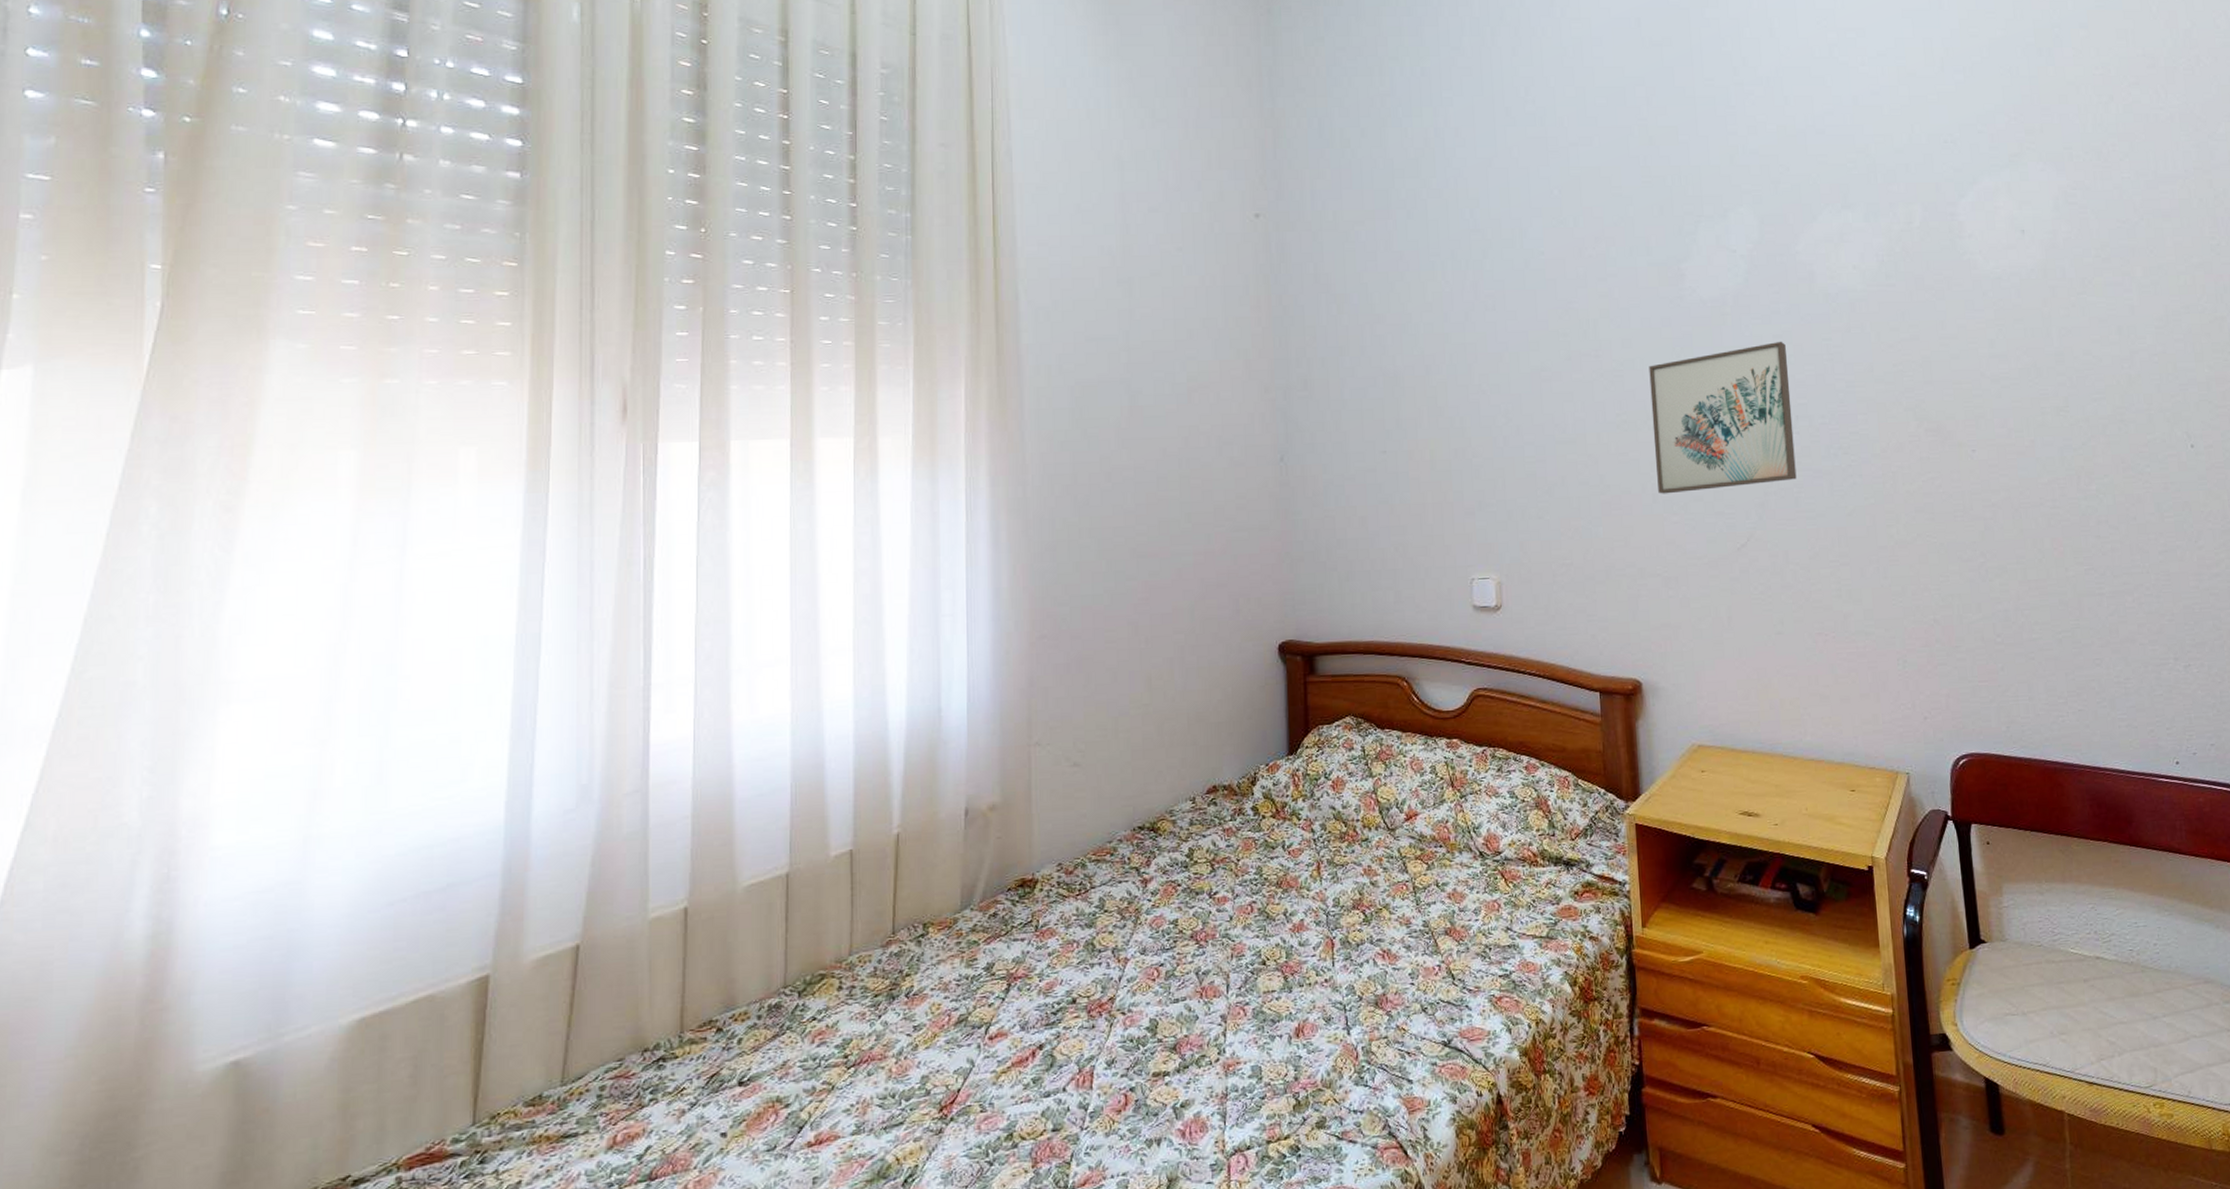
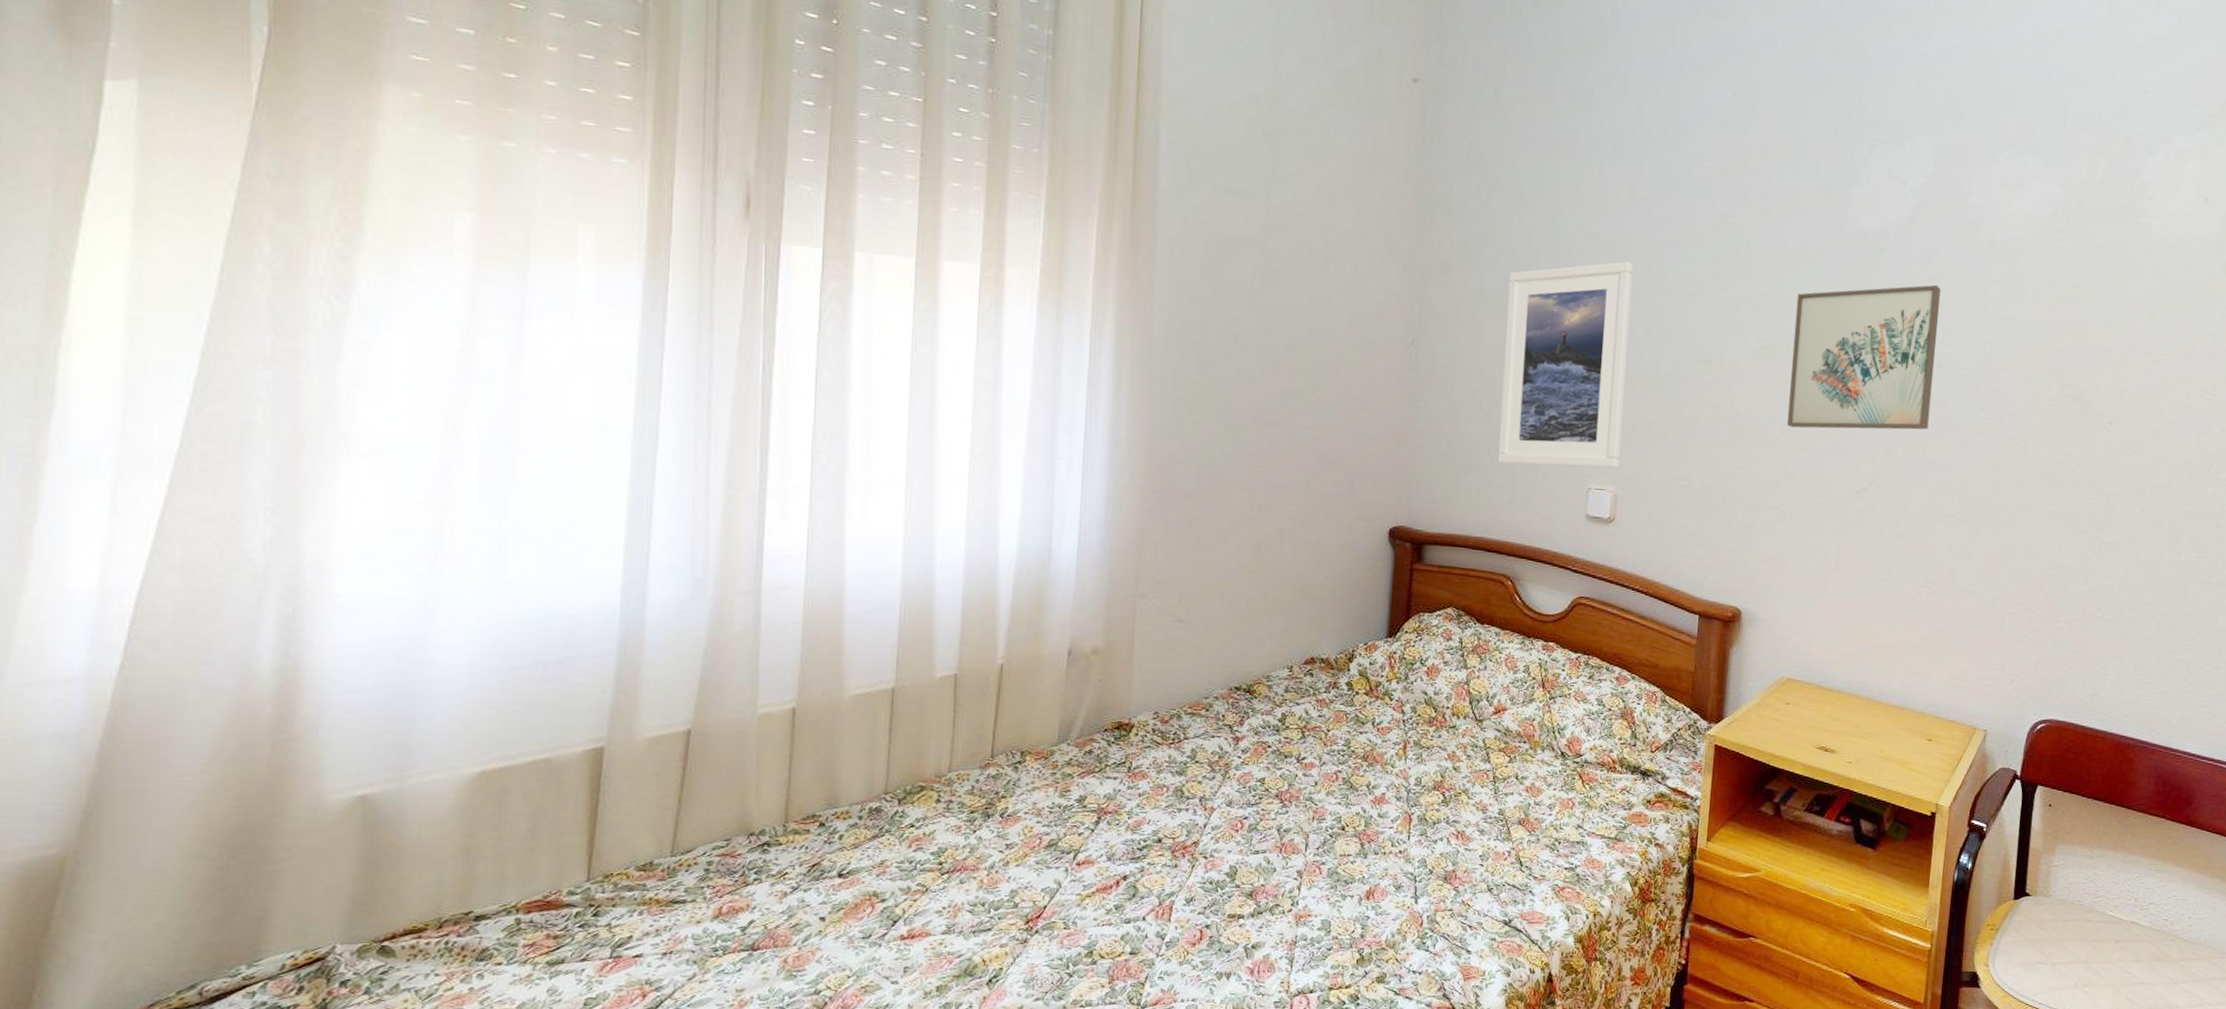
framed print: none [1368,357,1500,565] -> present [1497,261,1633,469]

